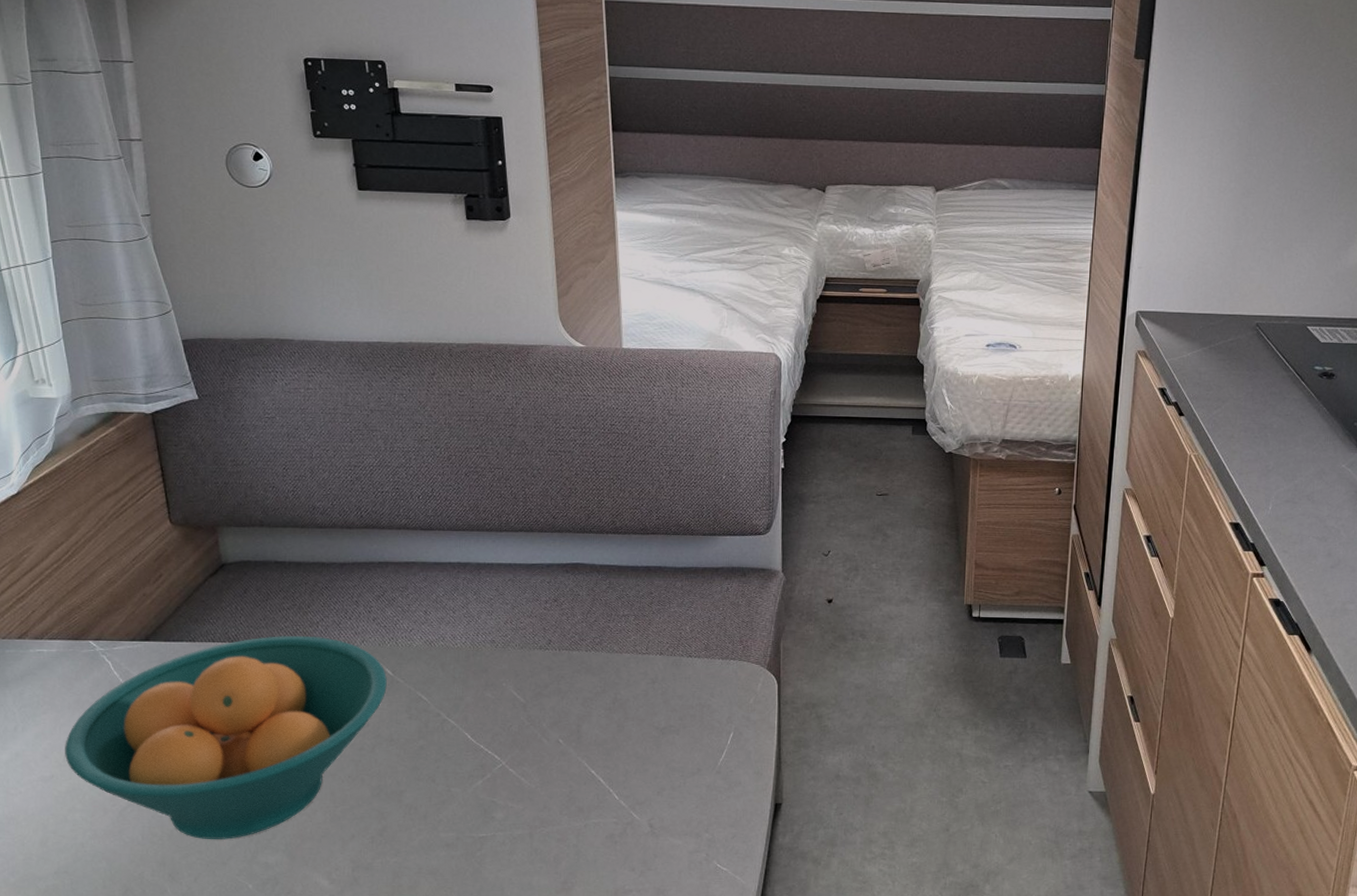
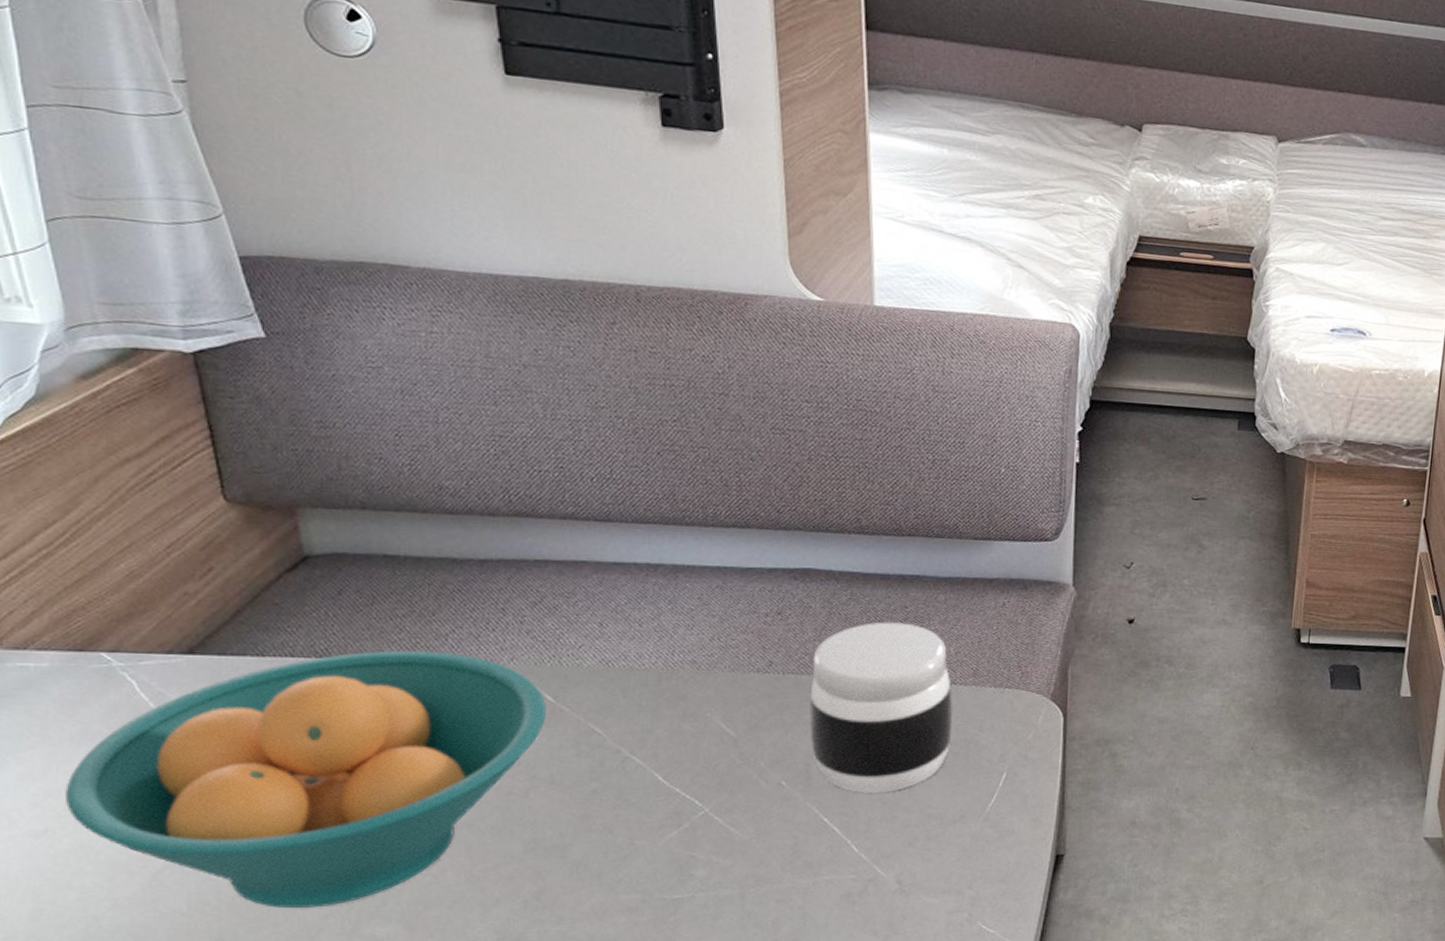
jar: none [578,606,690,750] -> present [808,622,954,794]

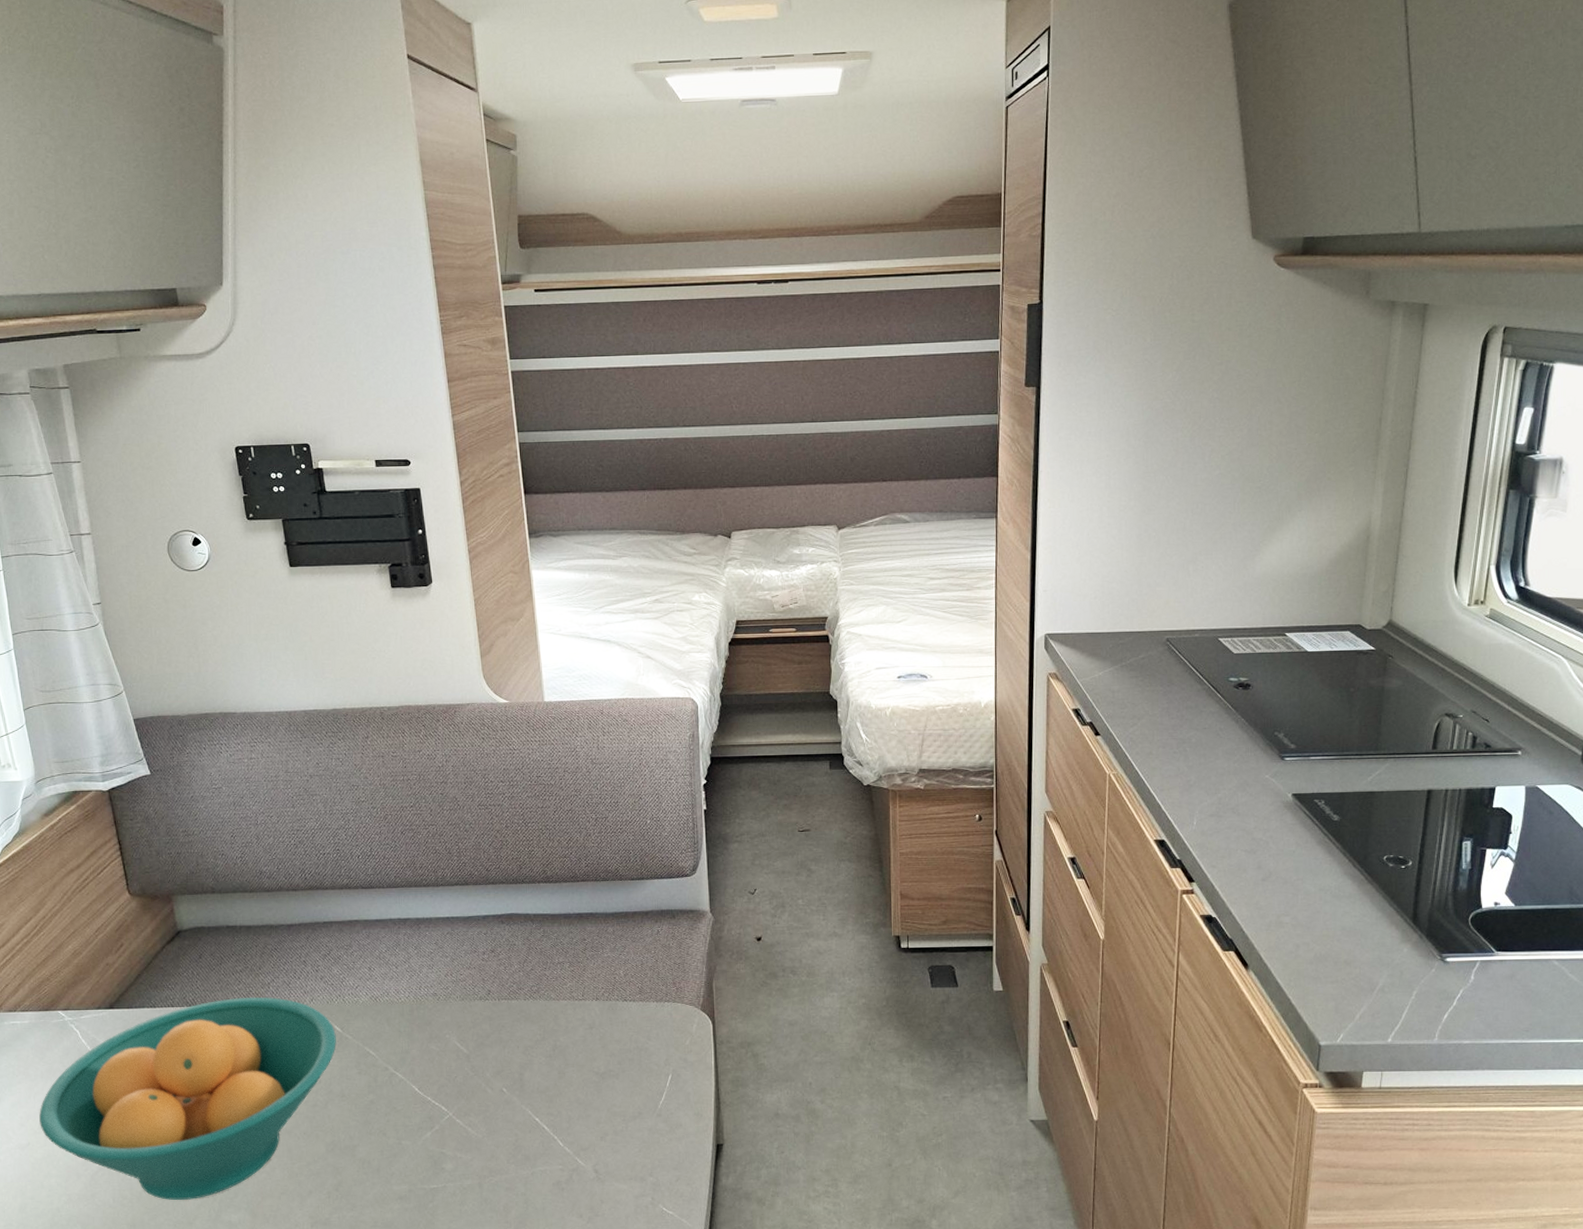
jar: present [808,622,954,794] -> none [518,952,627,1097]

